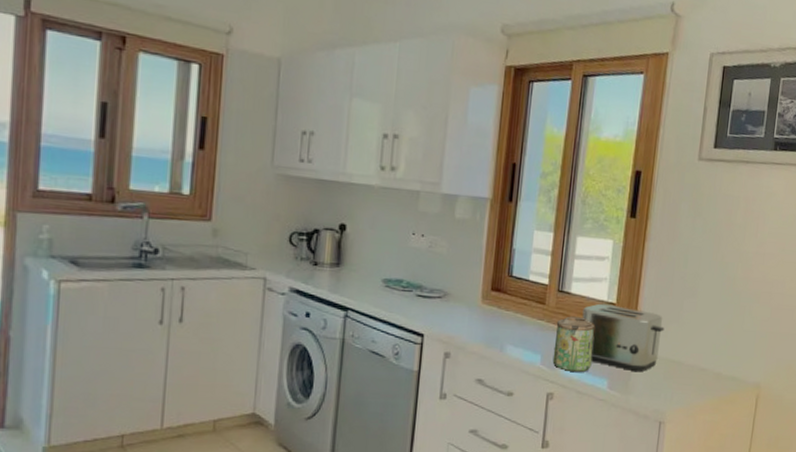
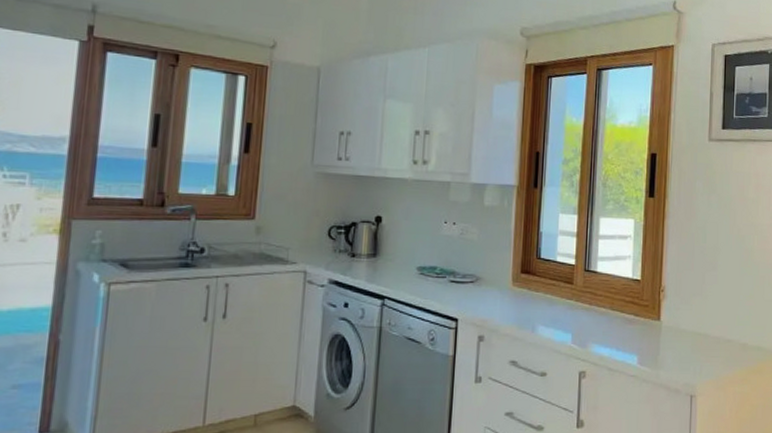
canister: present [552,316,594,373] -> none [583,294,622,350]
toaster: present [582,303,665,372] -> none [609,280,689,347]

